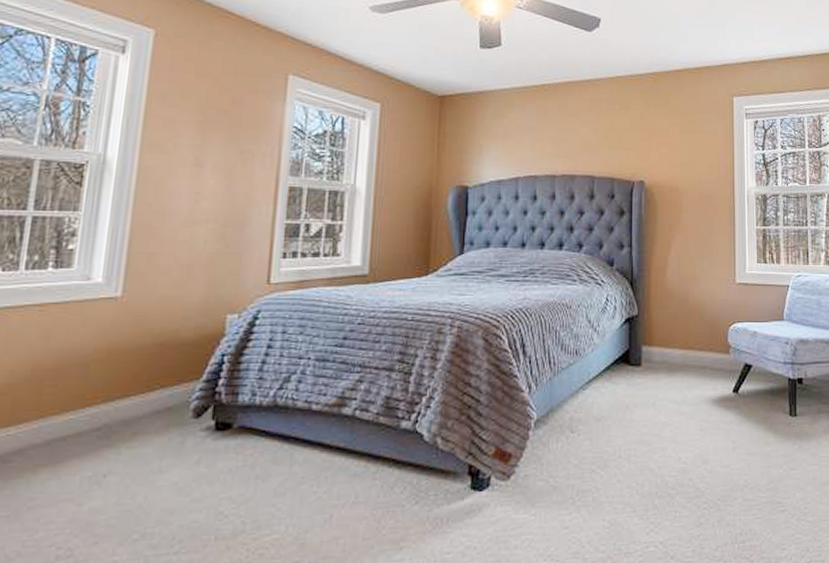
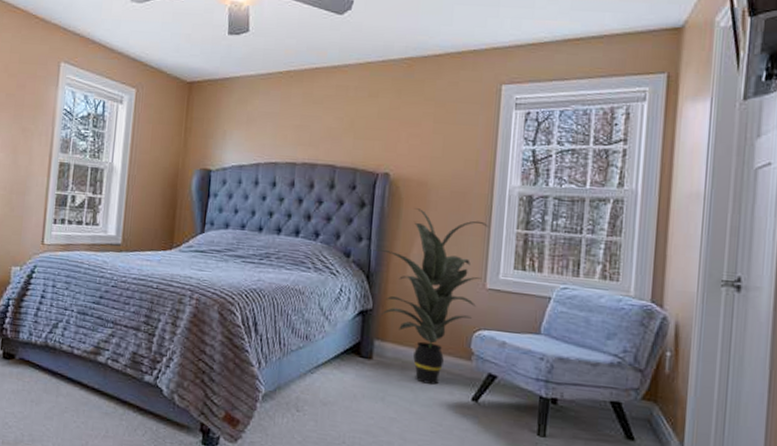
indoor plant: none [634,213,734,382] -> present [373,208,489,385]

